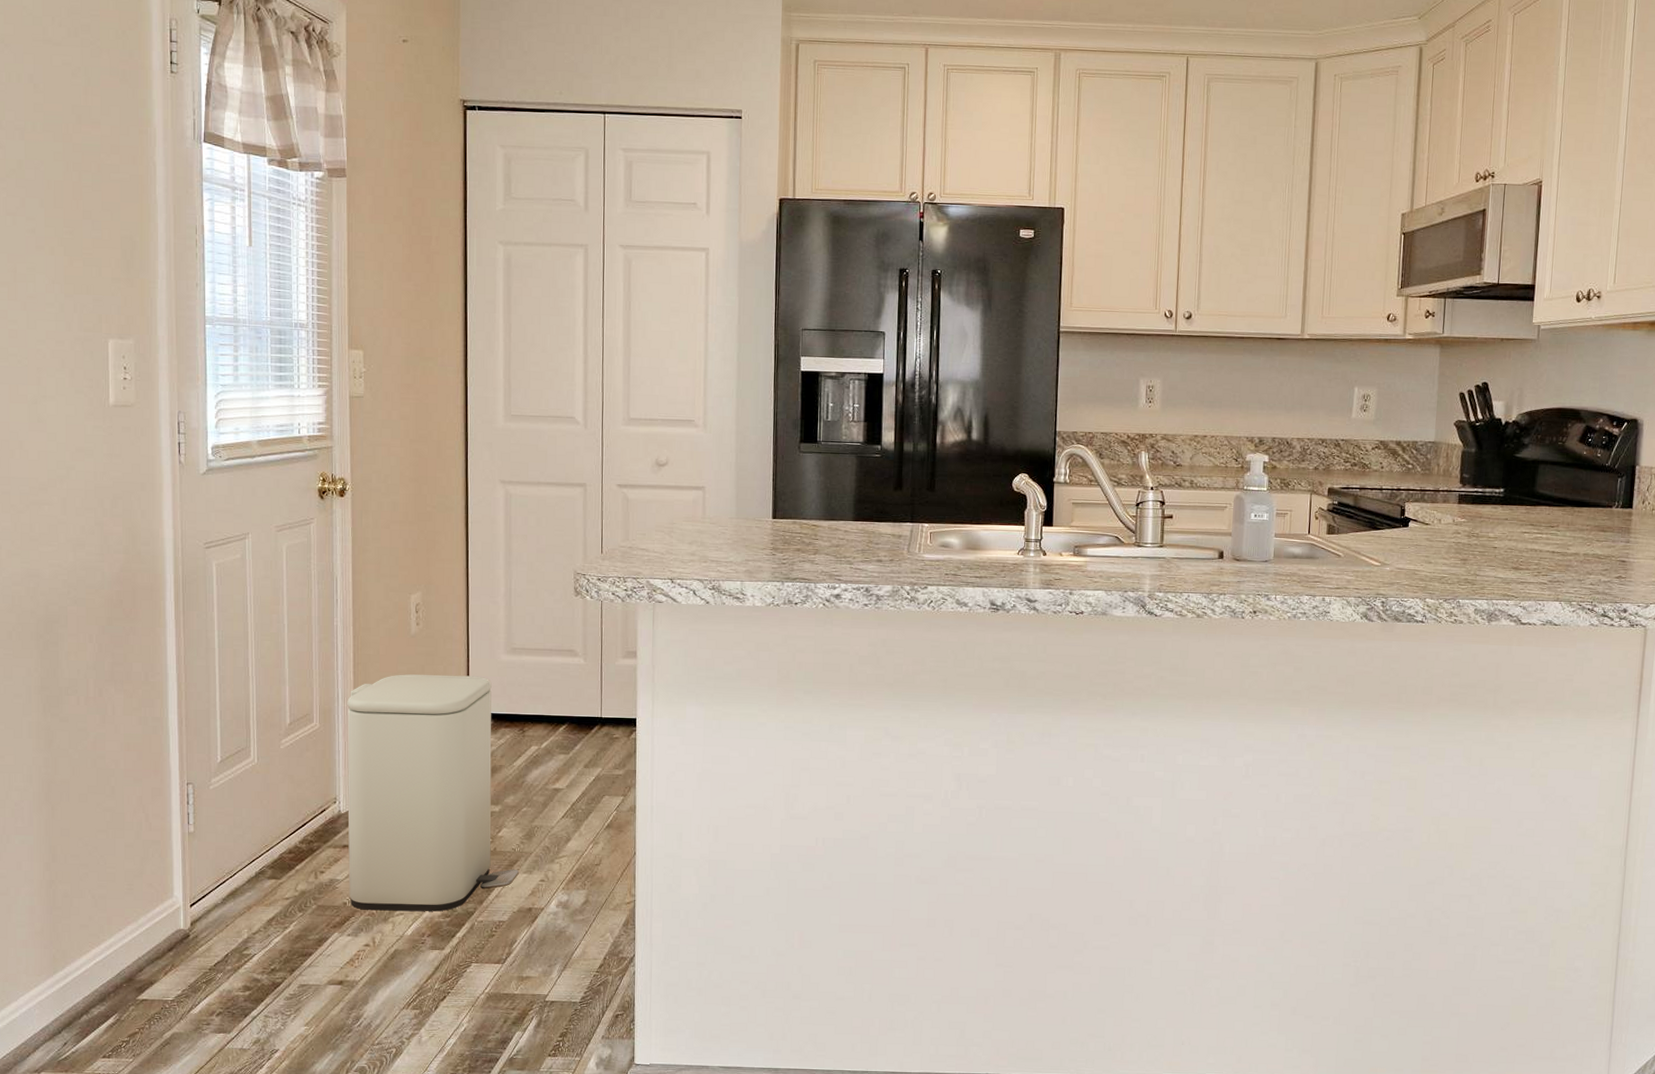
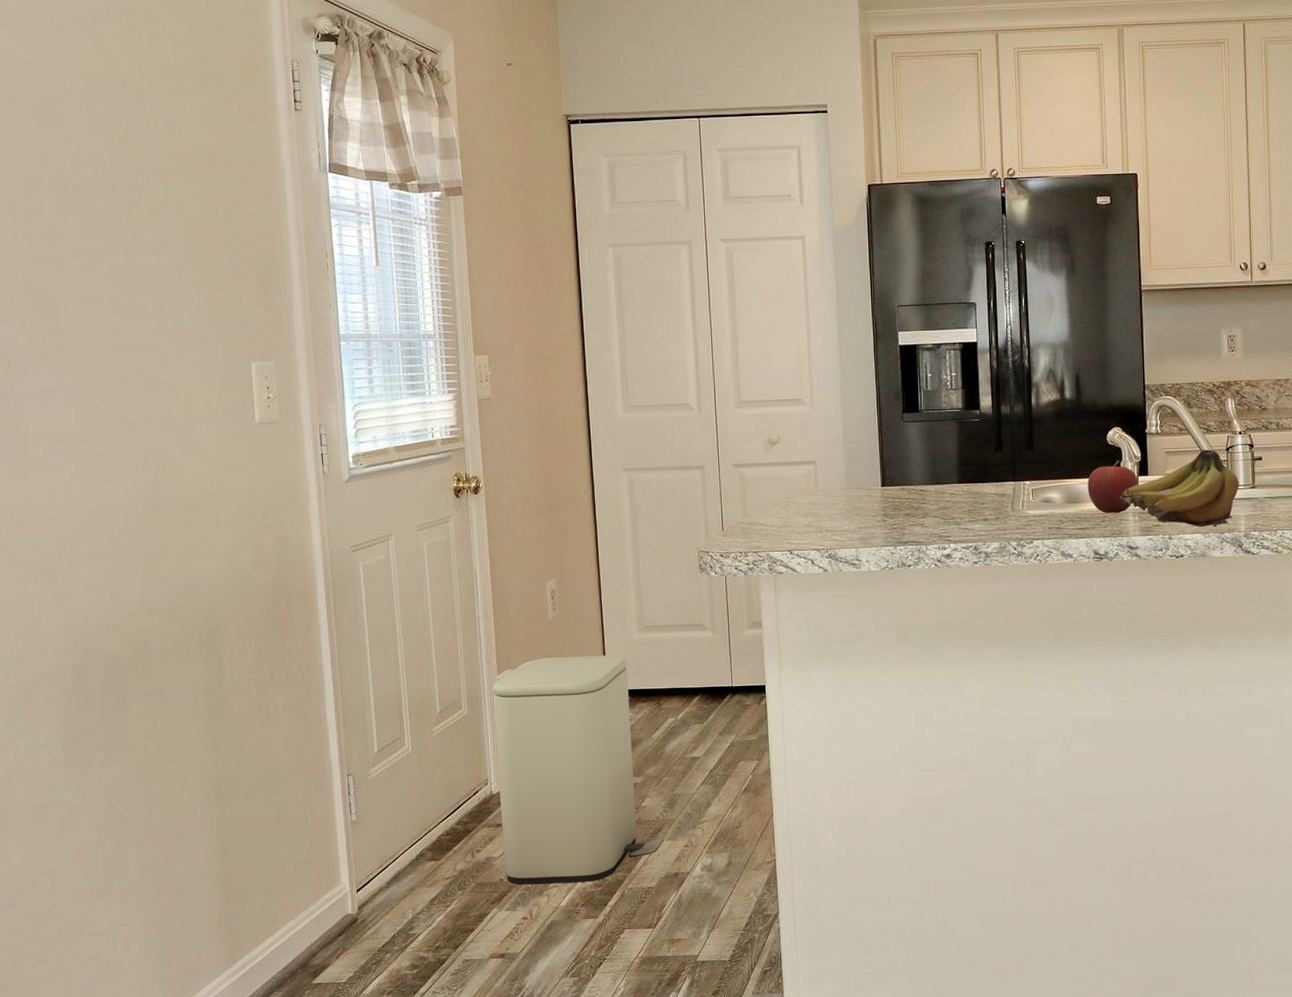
fruit: none [988,508,1042,564] -> present [1087,460,1138,514]
fruit: none [1021,503,1147,585] -> present [1119,449,1240,527]

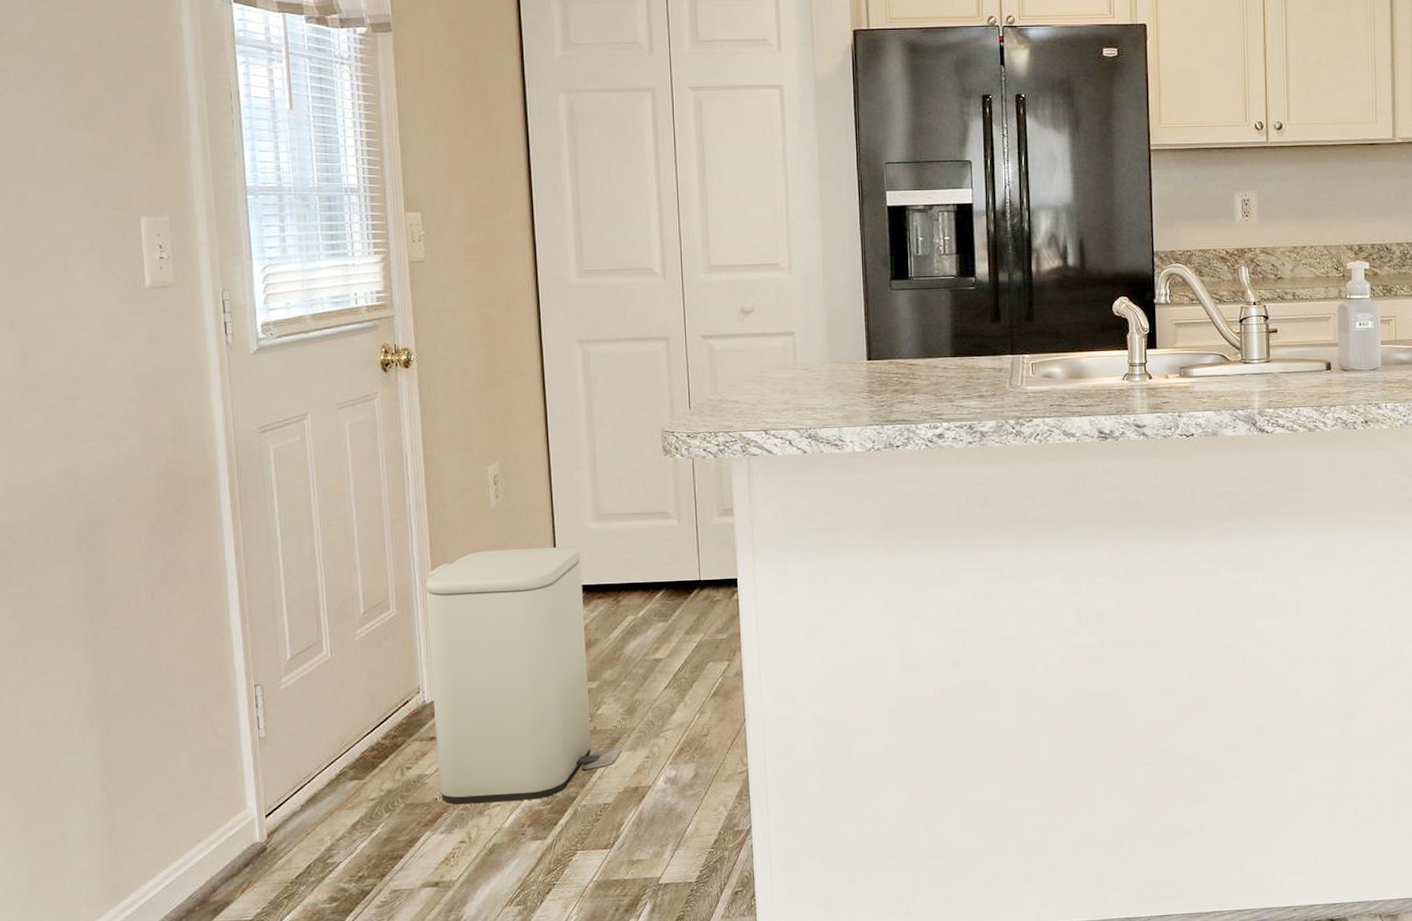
fruit: present [1087,460,1138,514] -> none [1092,332,1146,390]
fruit: present [1119,449,1240,527] -> none [1125,321,1254,404]

